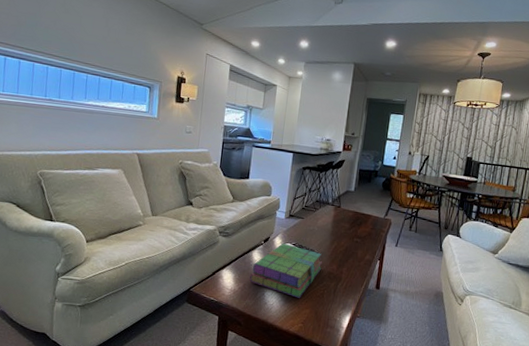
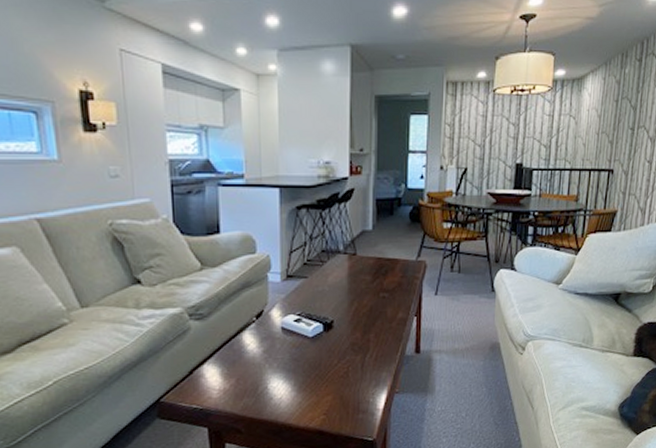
stack of books: present [249,243,323,298] -> none [243,315,342,384]

